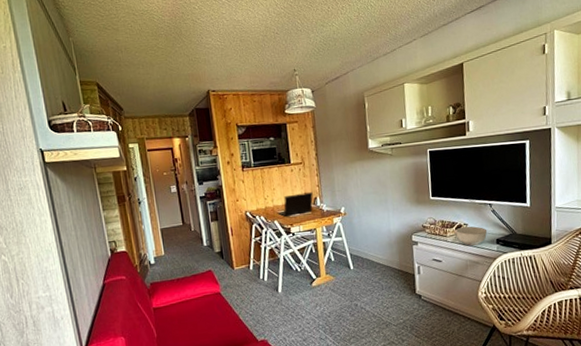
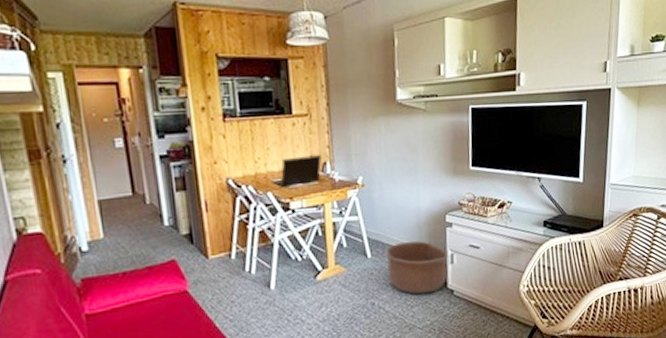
basket: none [364,256,416,298] -> present [385,241,448,295]
bowl: present [455,226,488,246] -> none [497,204,534,229]

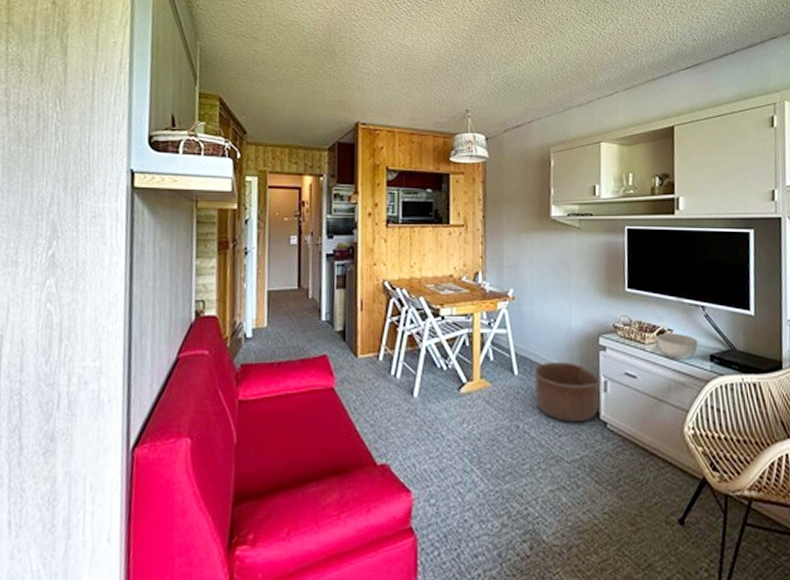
laptop: present [271,155,322,187] -> none [424,264,474,293]
bowl: none [497,204,534,229] -> present [656,333,699,360]

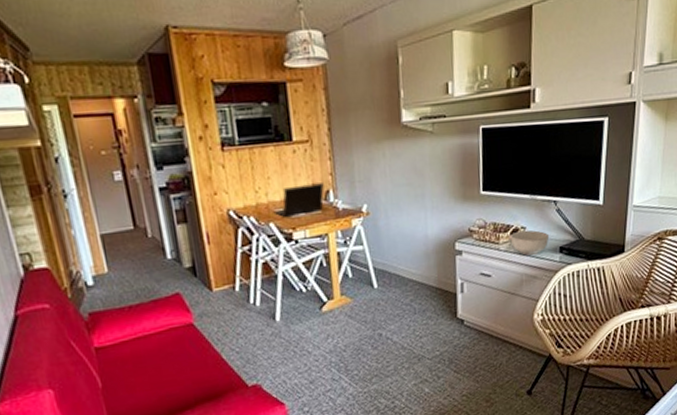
laptop: none [424,264,474,293] -> present [273,183,325,217]
basket: present [533,361,601,423] -> none [392,270,458,325]

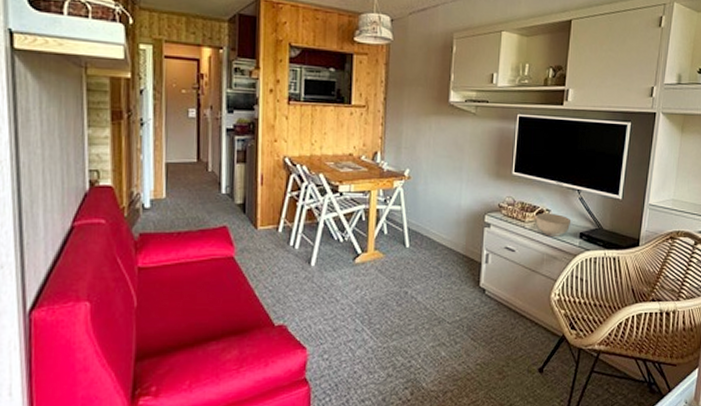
laptop: present [273,183,325,217] -> none [324,143,373,170]

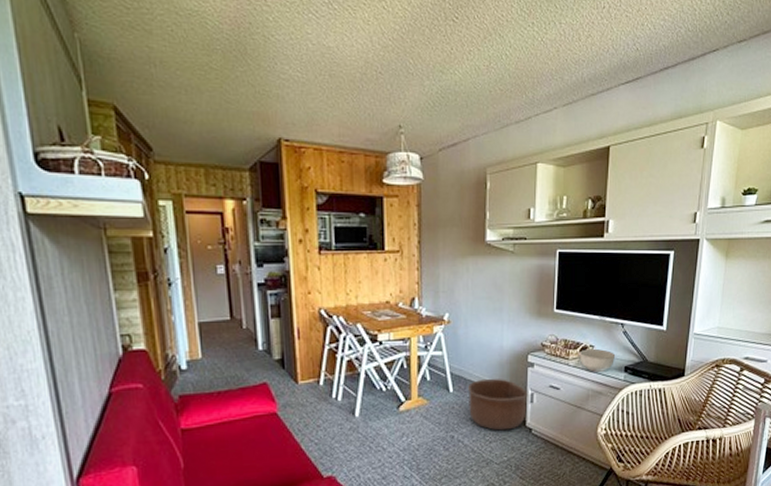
basket: none [423,236,483,289] -> present [467,378,528,431]

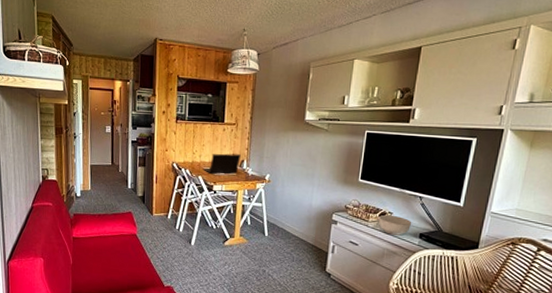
laptop: none [361,290,410,319] -> present [203,153,241,174]
basket: present [467,378,528,431] -> none [279,229,330,273]

